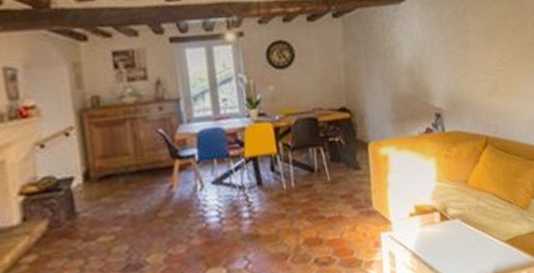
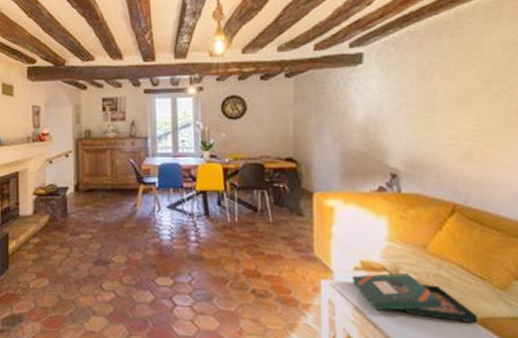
board game: none [408,209,509,252] -> present [351,272,479,324]

